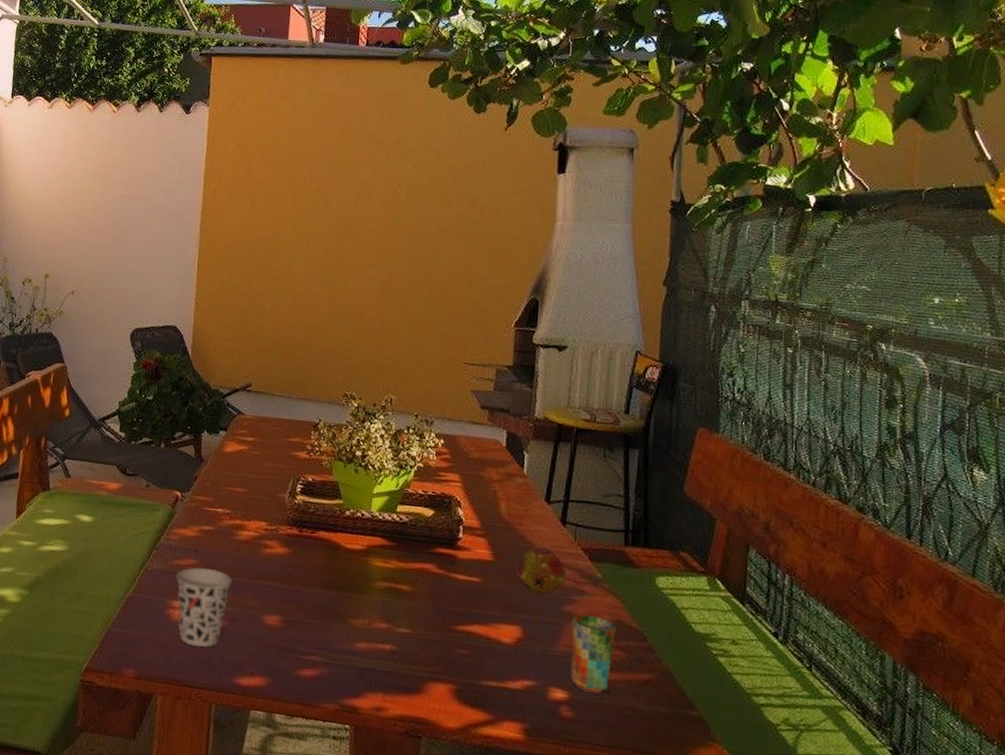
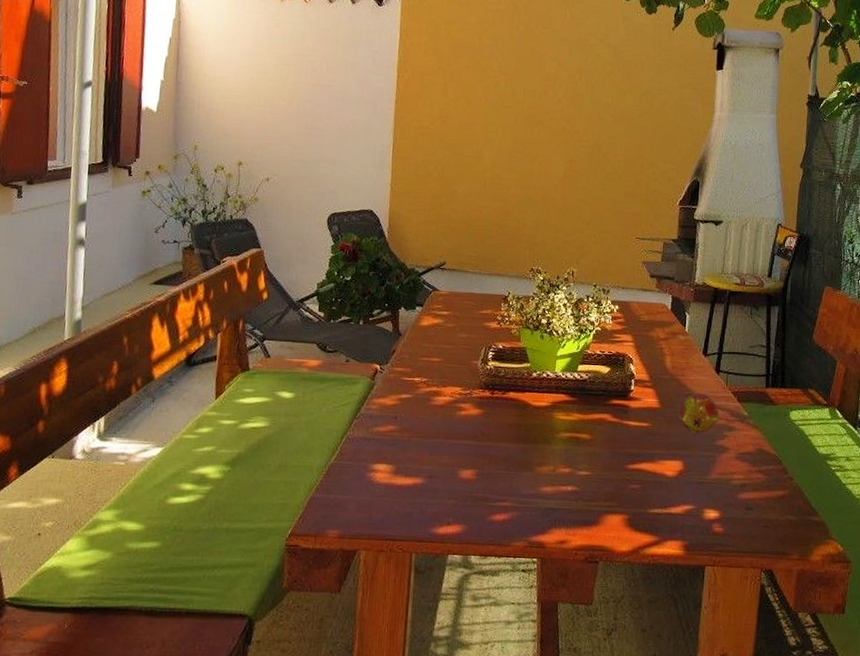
cup: present [176,567,232,648] -> none [376,432,429,505]
cup: present [571,615,616,693] -> none [722,447,758,510]

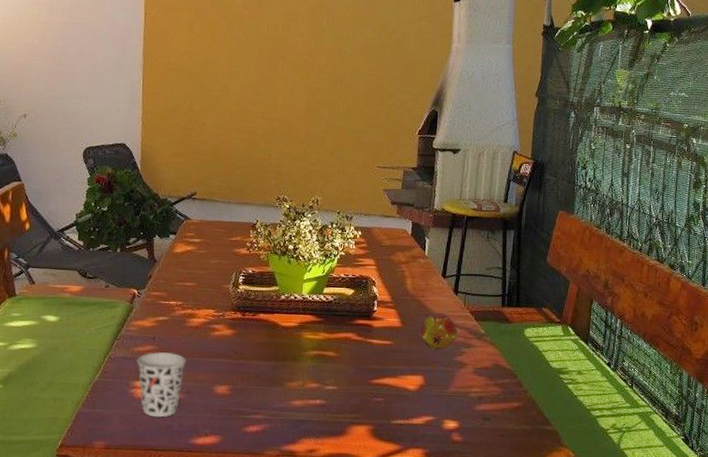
cup: none [376,432,429,505] -> present [137,351,186,418]

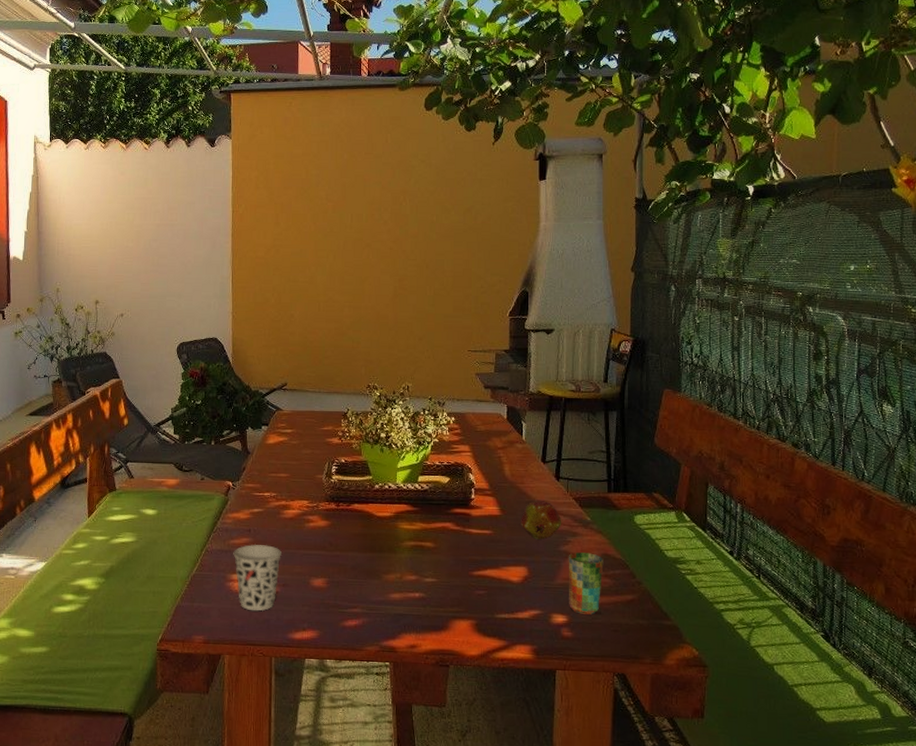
cup: none [460,363,494,420] -> present [568,552,604,615]

